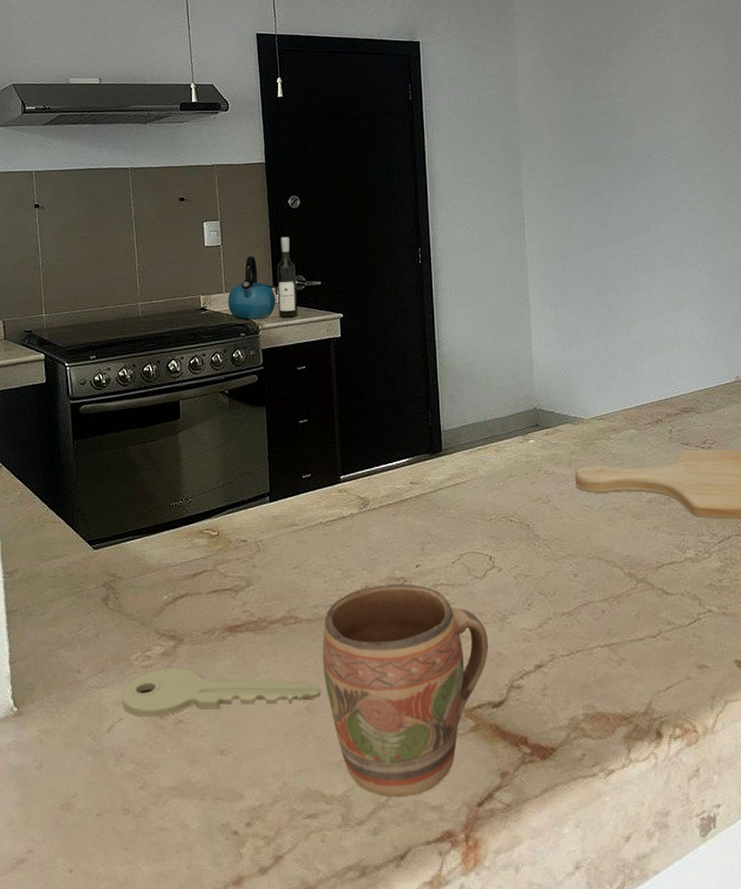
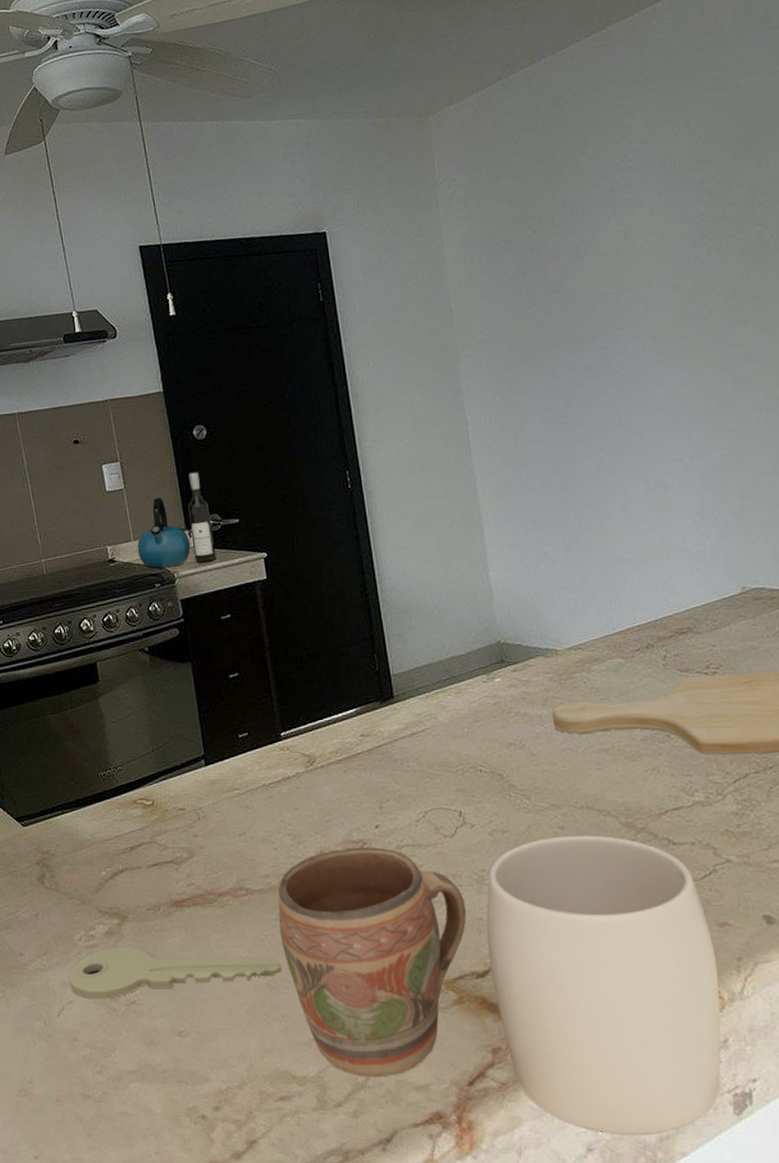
mug: none [504,582,696,855] -> present [486,835,721,1136]

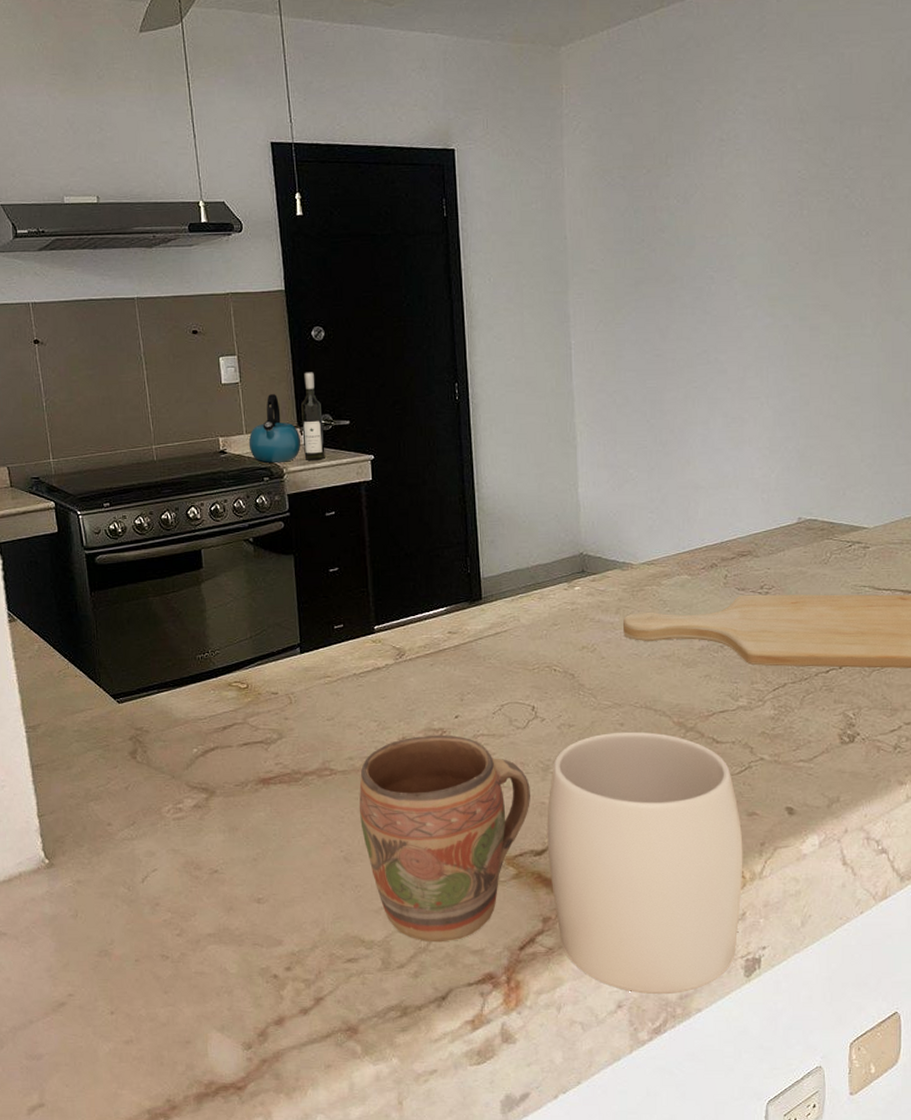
key: present [68,947,282,999] -> none [155,820,359,868]

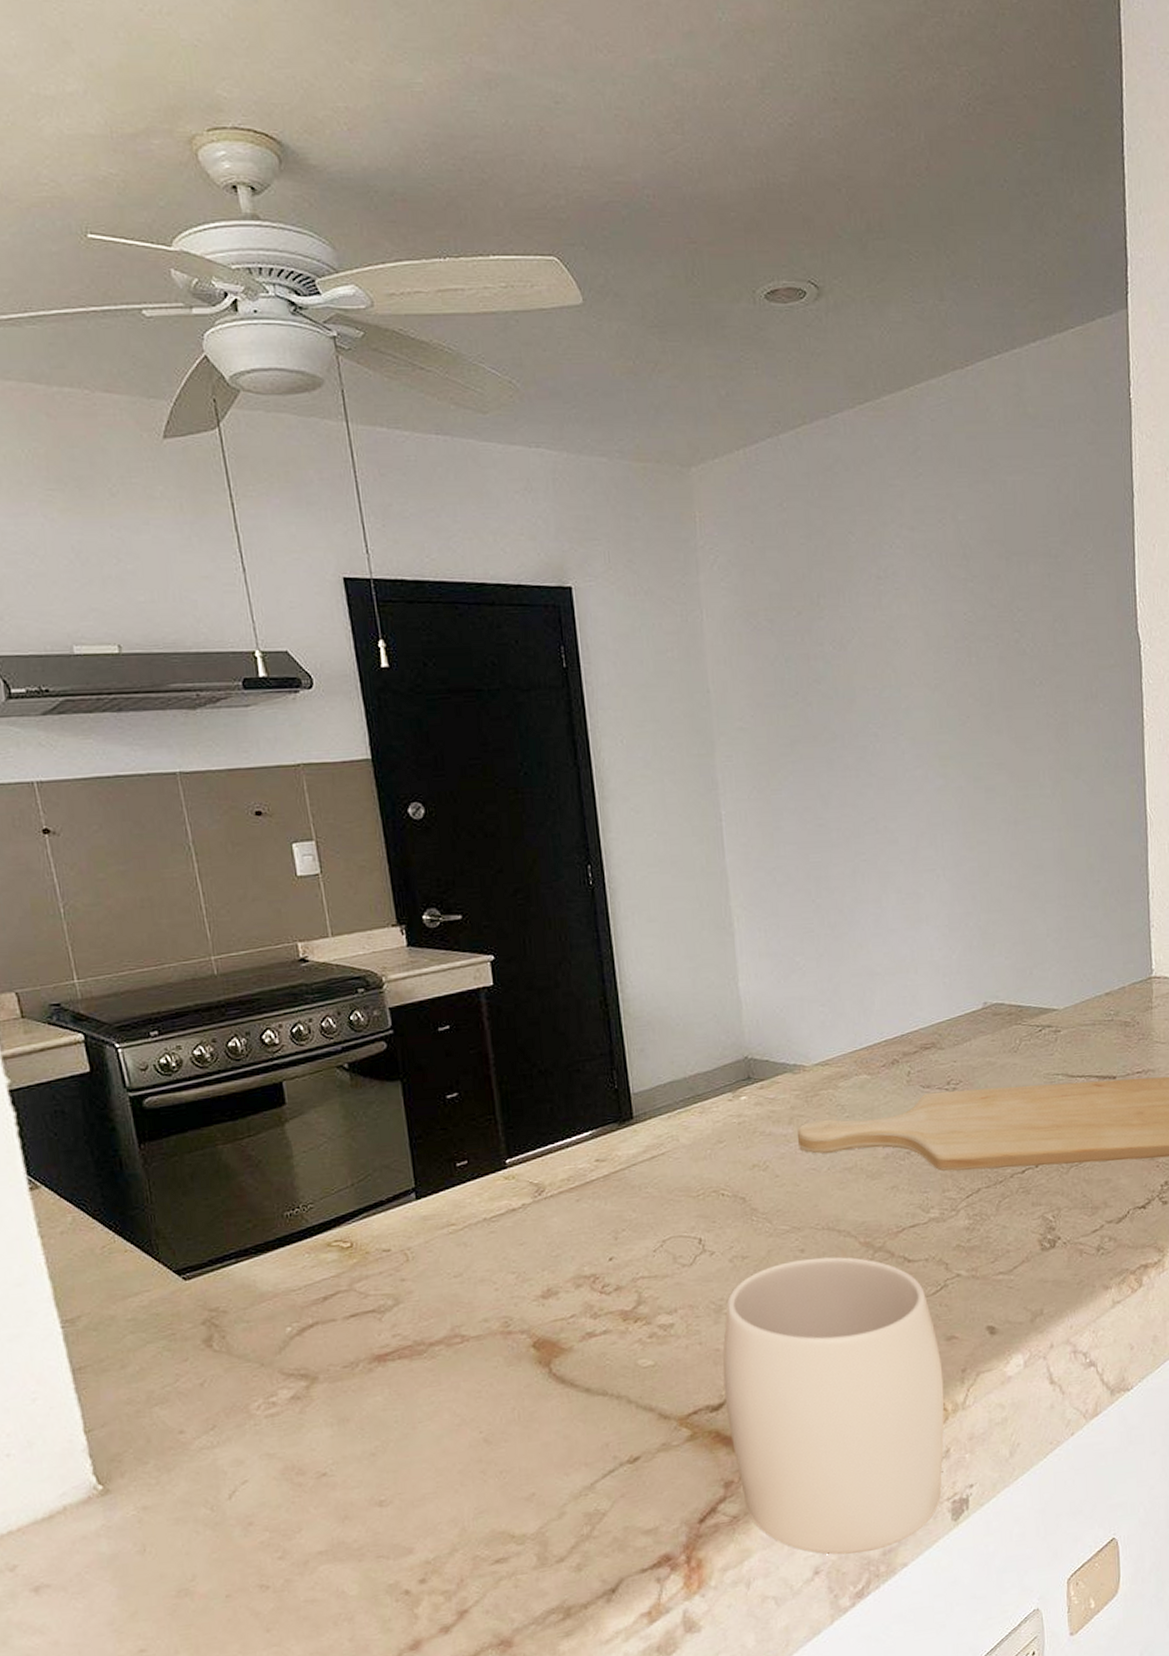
kettle: present [248,394,301,464] -> none [335,886,403,972]
bottle: present [301,372,325,461] -> none [400,857,434,967]
mug: present [359,735,530,943] -> none [498,1281,703,1528]

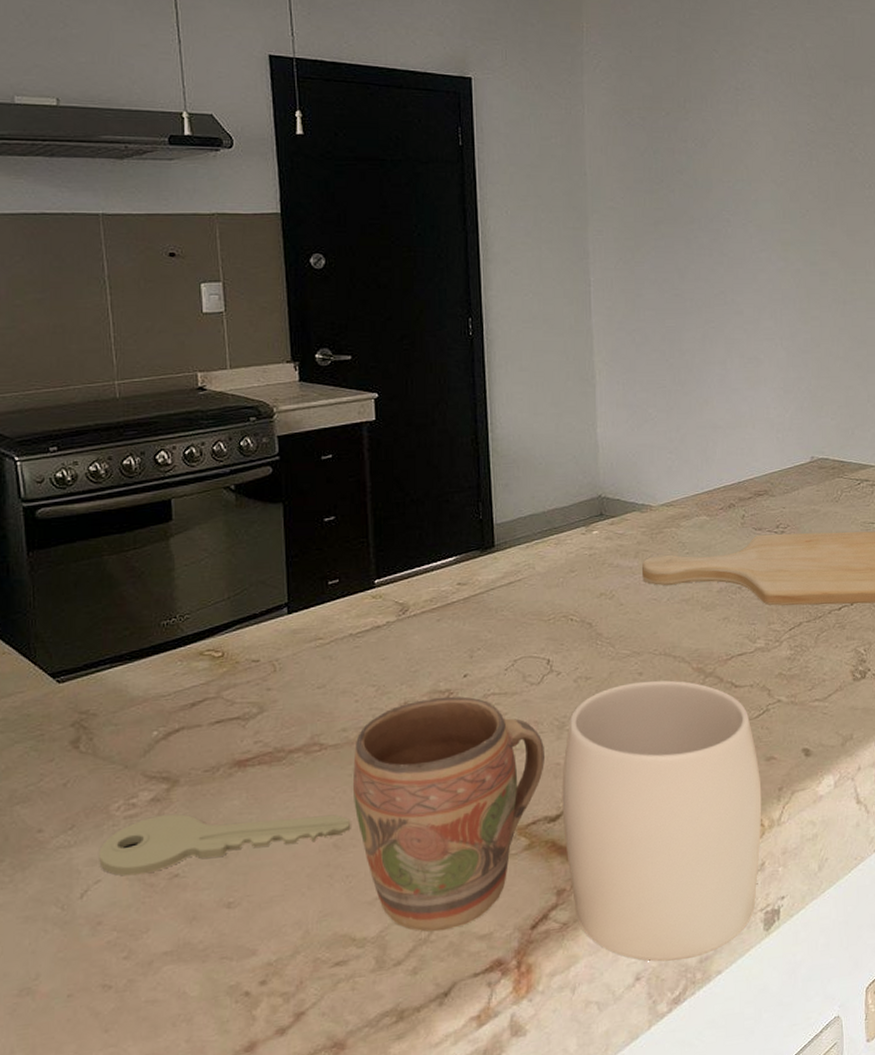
key: none [243,1408,501,1476] -> present [99,814,351,876]
mug: none [498,1281,703,1528] -> present [352,696,544,932]

